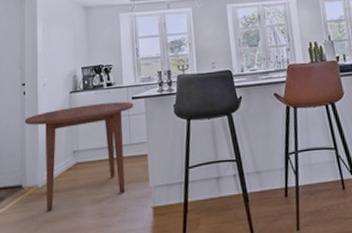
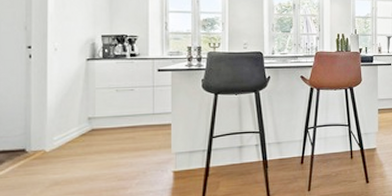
dining table: present [24,101,134,212] -> none [30,73,160,175]

